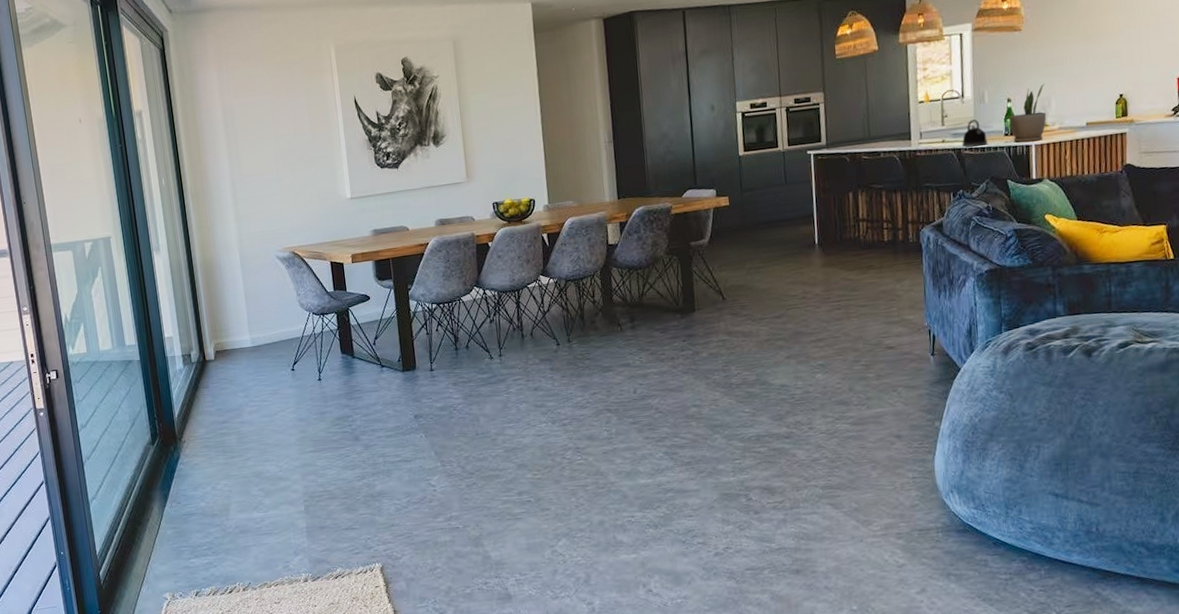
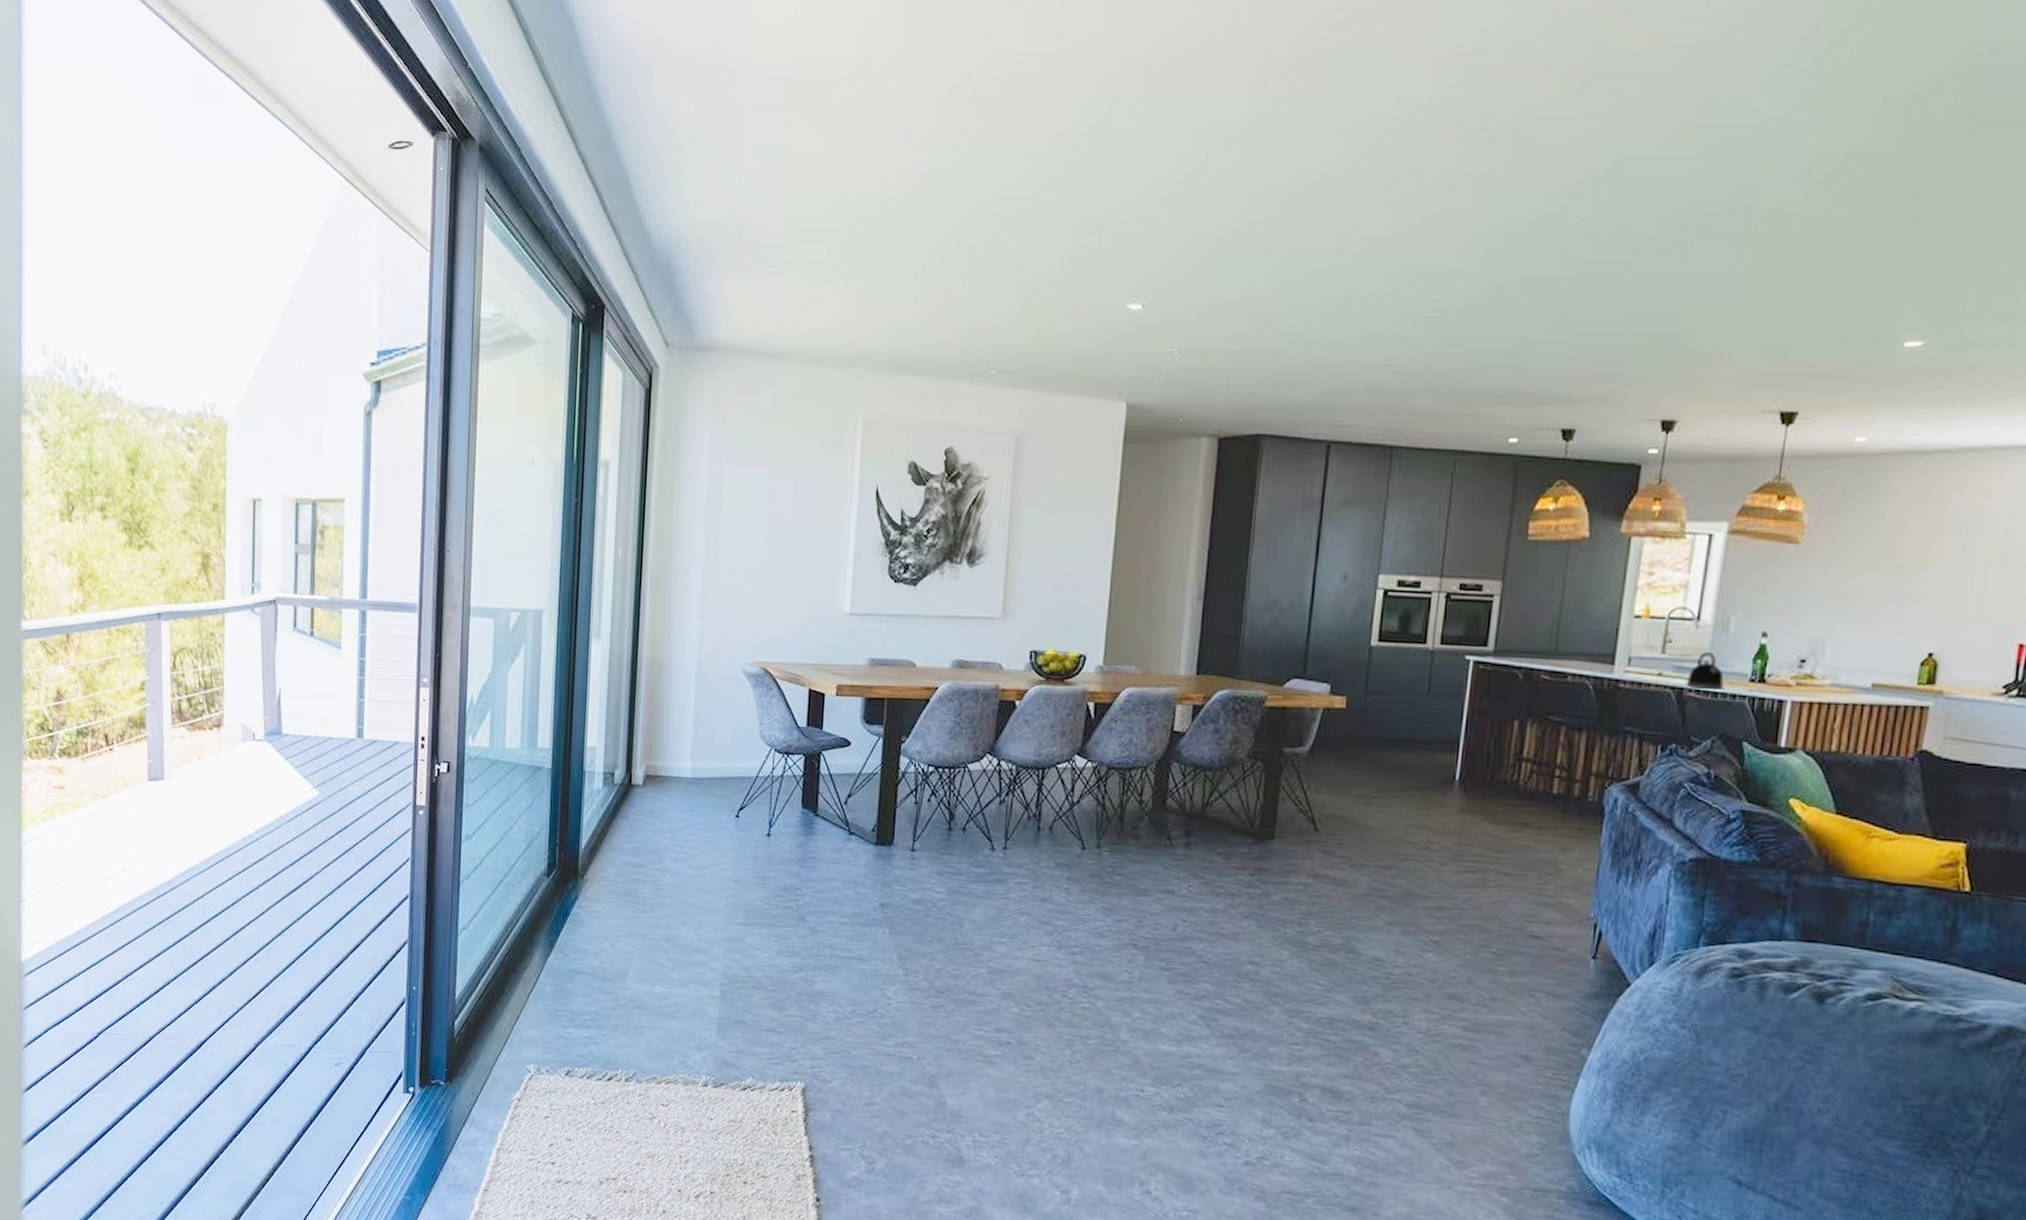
potted plant: present [1010,83,1047,143] -> none [1760,620,1820,697]

